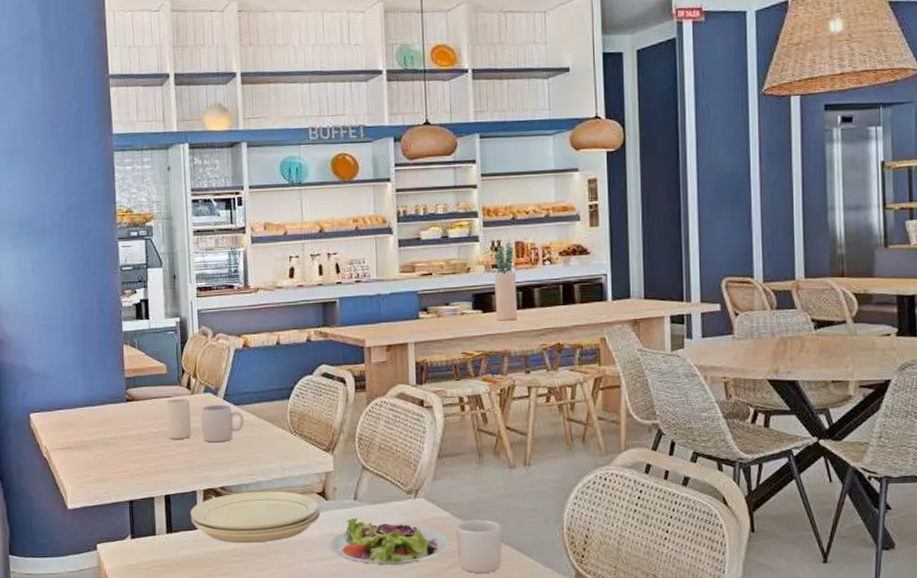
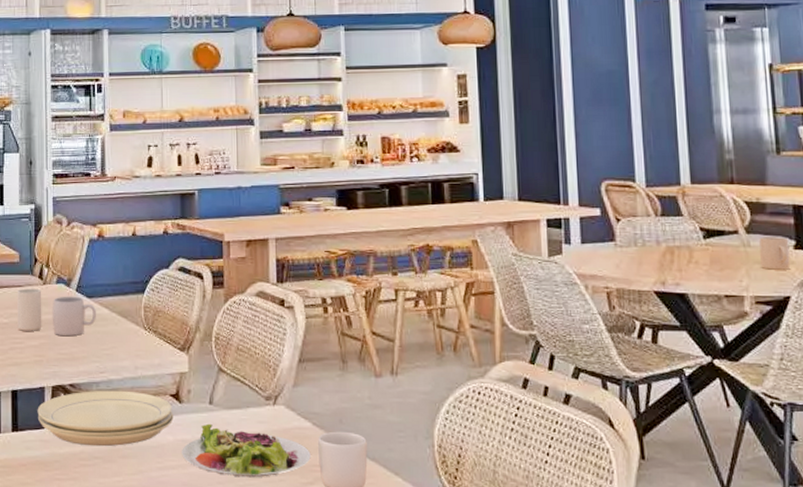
vase: present [494,239,518,321] -> none [359,134,384,219]
cup: none [865,325,892,356] -> present [759,237,791,270]

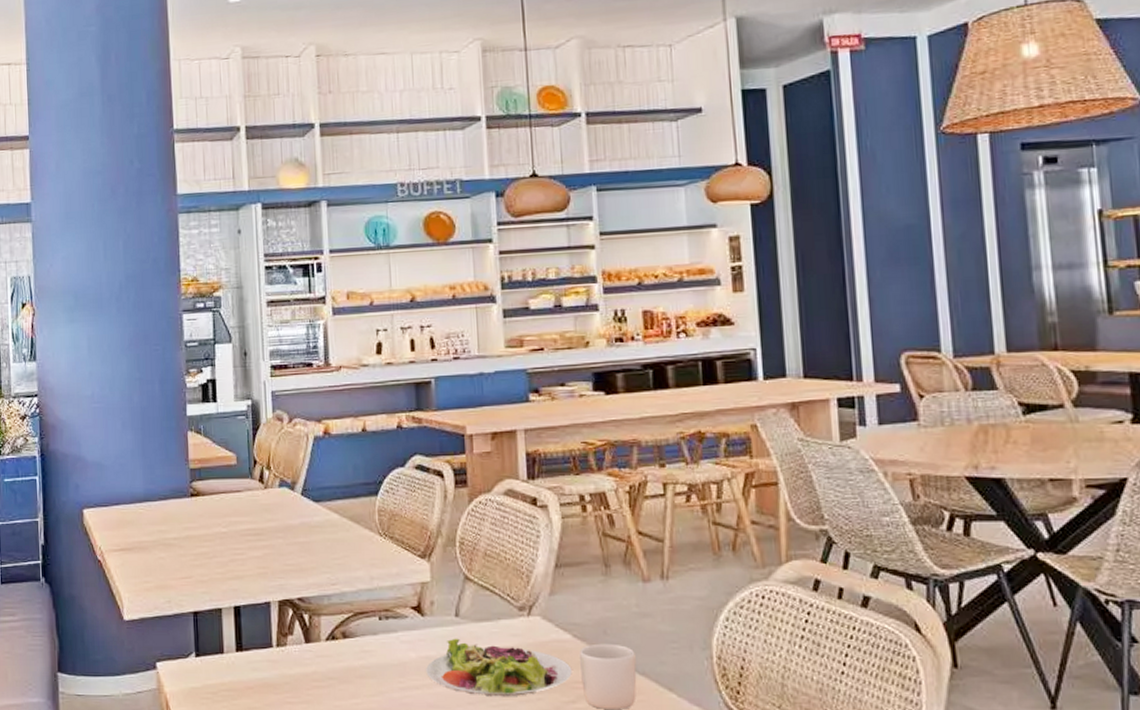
cup: present [17,288,42,331] -> none [236,493,265,541]
plate: present [37,390,174,447] -> none [263,604,416,666]
mug: present [52,296,96,337] -> none [275,500,325,546]
cup: present [759,237,791,270] -> none [1089,410,1127,448]

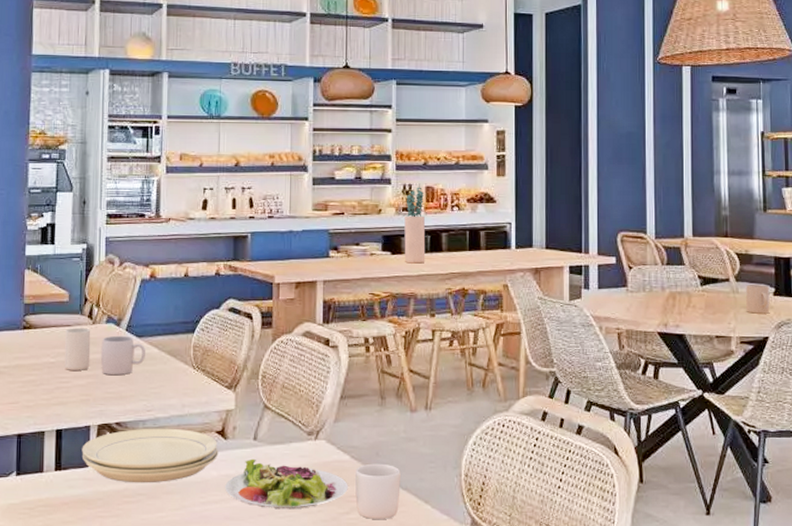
cup: none [236,493,265,541] -> present [64,327,91,370]
plate: none [263,604,416,666] -> present [81,428,218,484]
mug: none [275,500,325,546] -> present [100,335,145,376]
vase: none [618,307,649,405] -> present [404,183,426,264]
cup: none [1089,410,1127,448] -> present [746,285,770,314]

